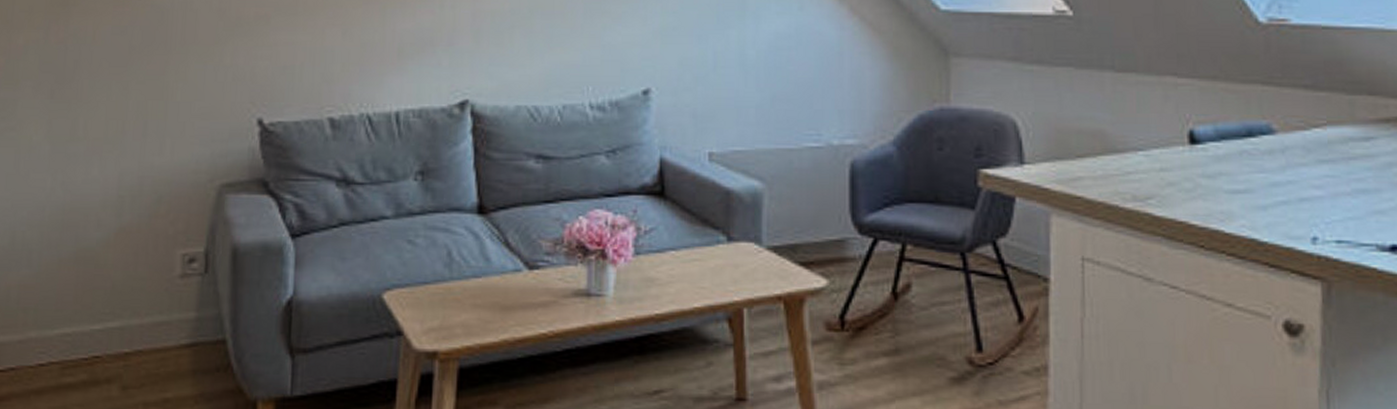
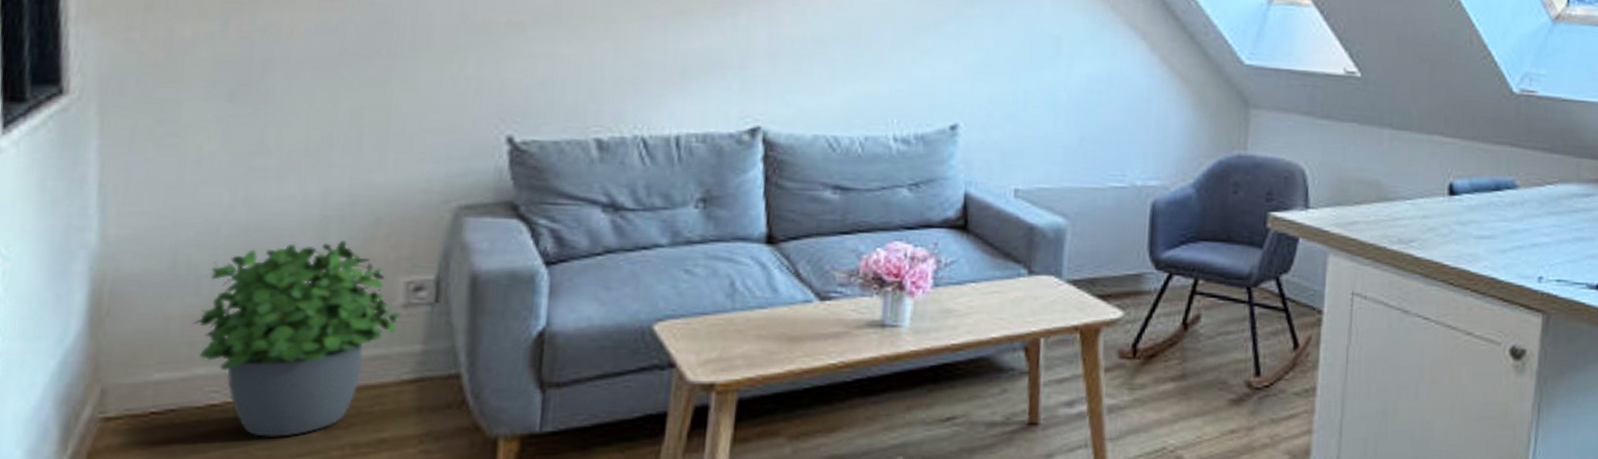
potted plant: none [26,218,178,395] -> present [193,241,400,437]

